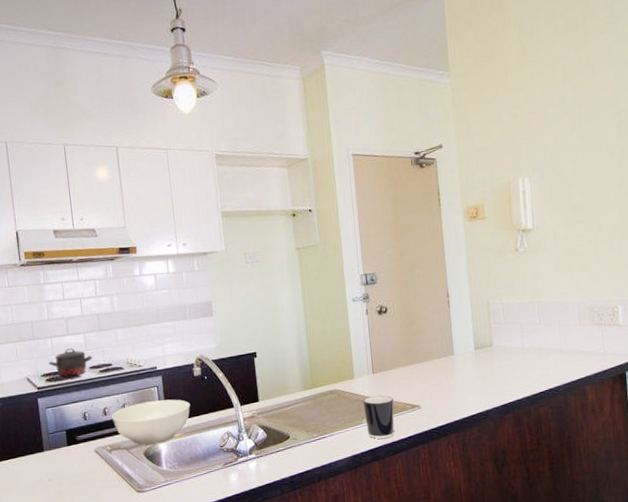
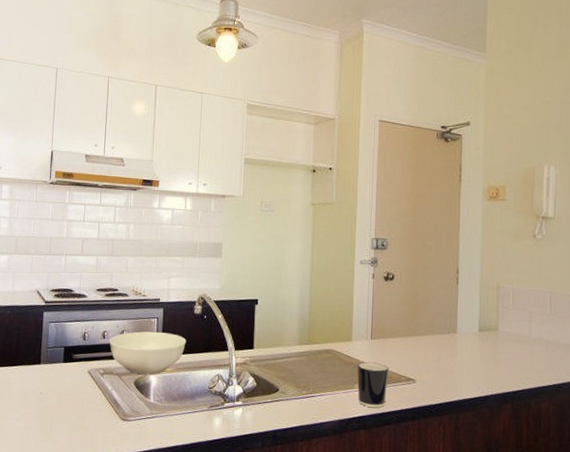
cooking pot: present [48,348,93,378] -> none [59,268,102,297]

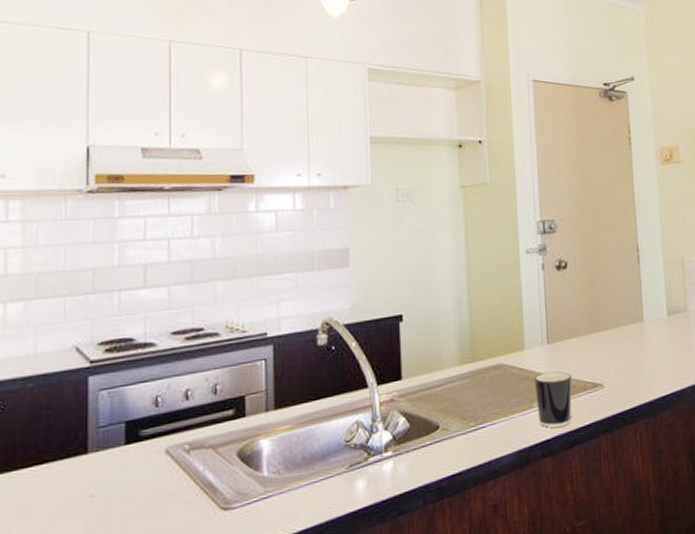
bowl: present [109,331,187,374] -> none [195,377,310,441]

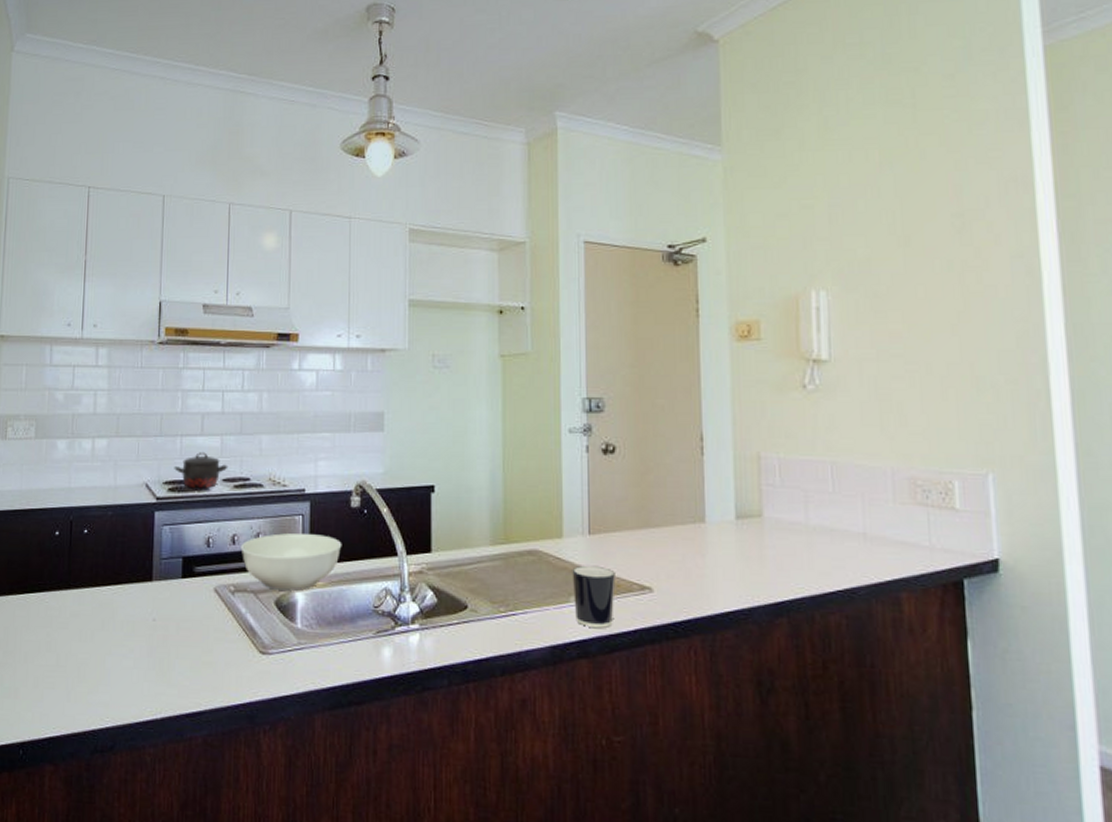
cooking pot: none [111,306,178,347] -> present [174,452,228,489]
bowl: none [195,377,310,441] -> present [240,533,342,591]

